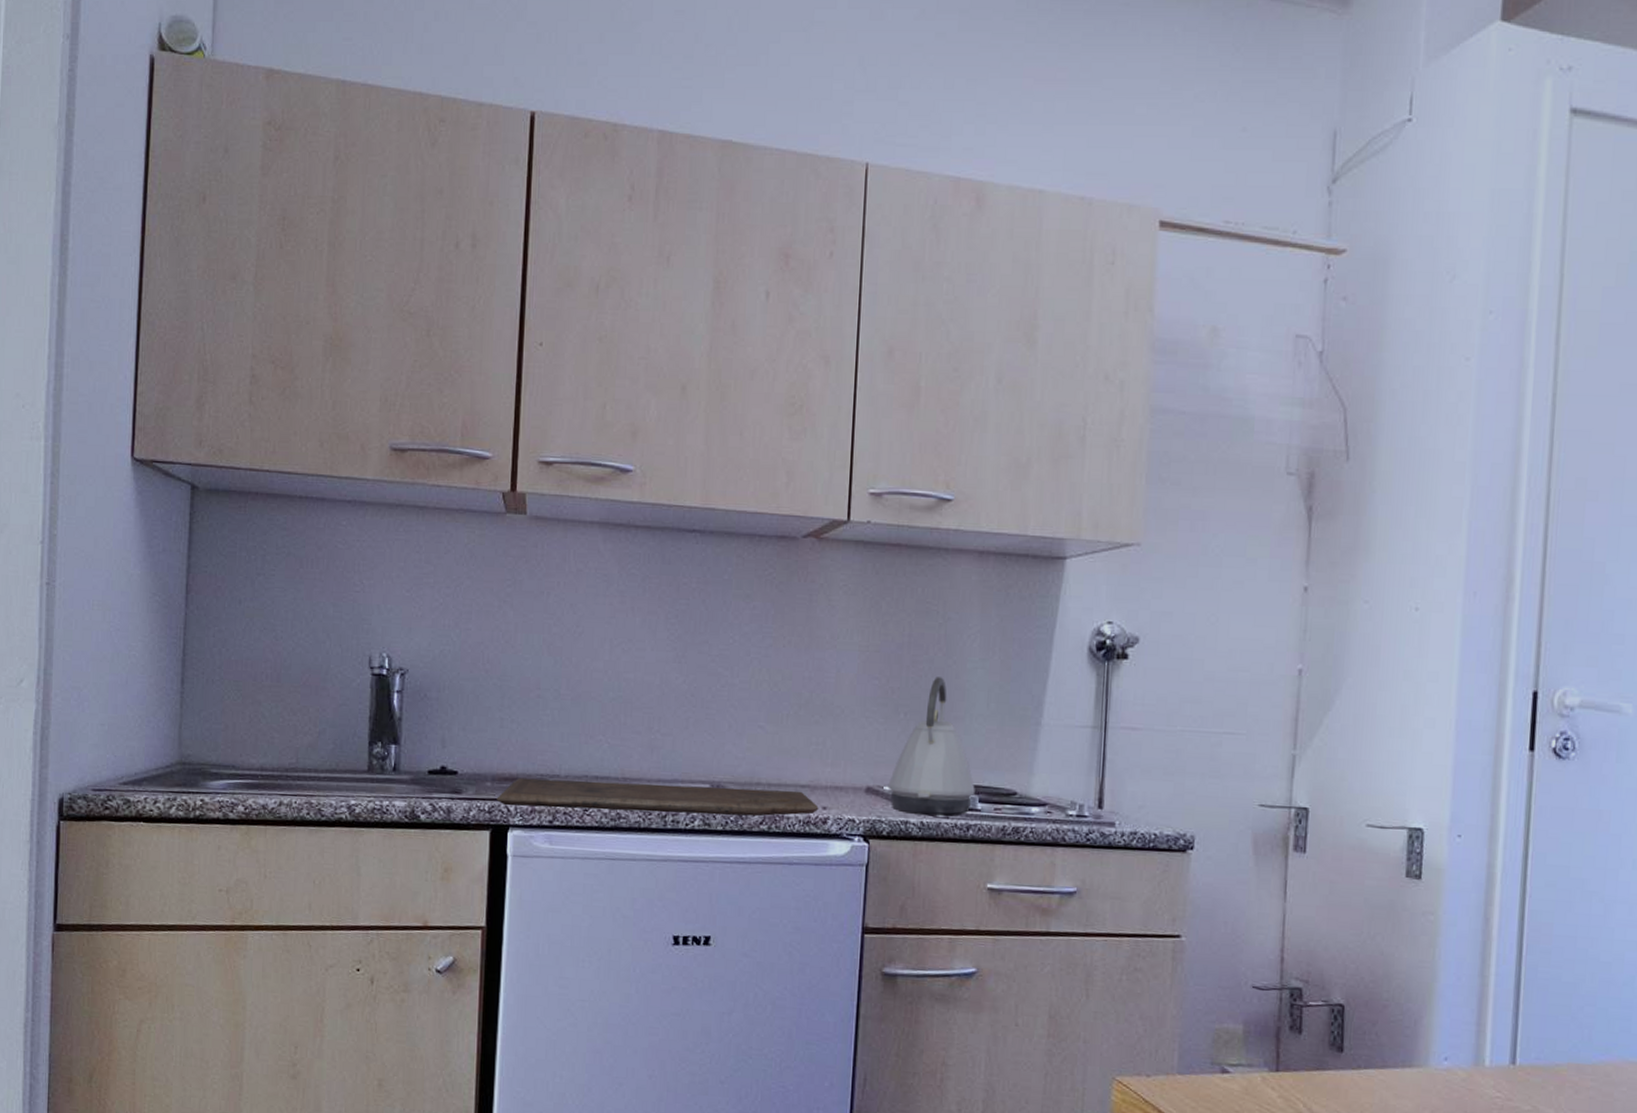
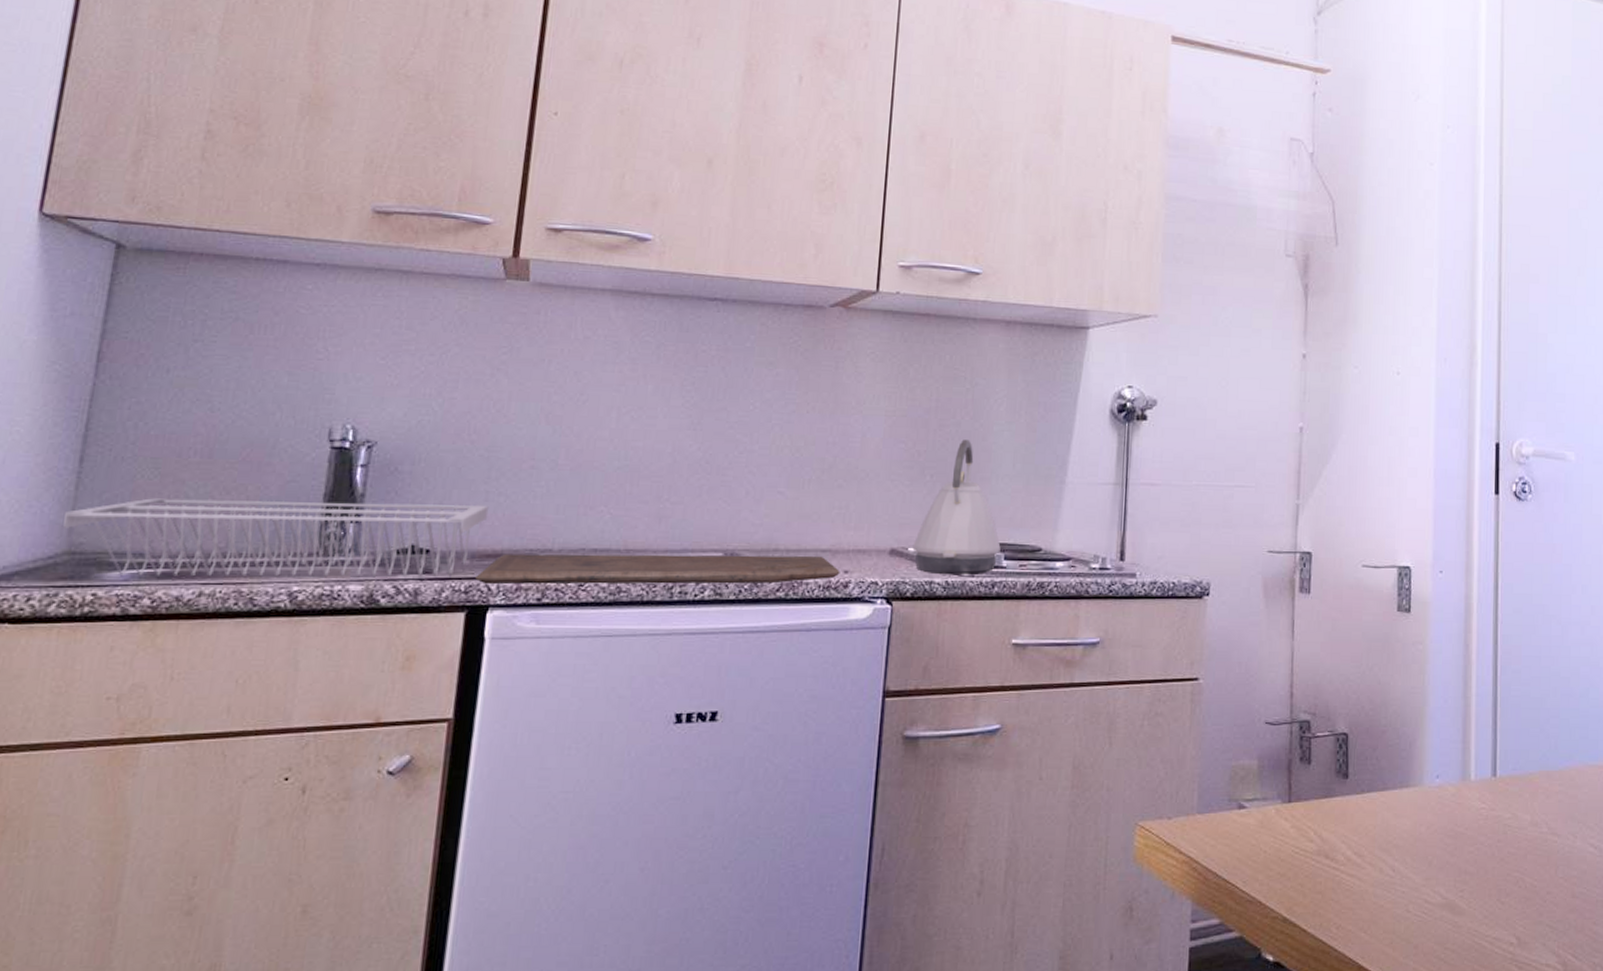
dish rack: none [175,717,504,797] -> present [63,498,489,577]

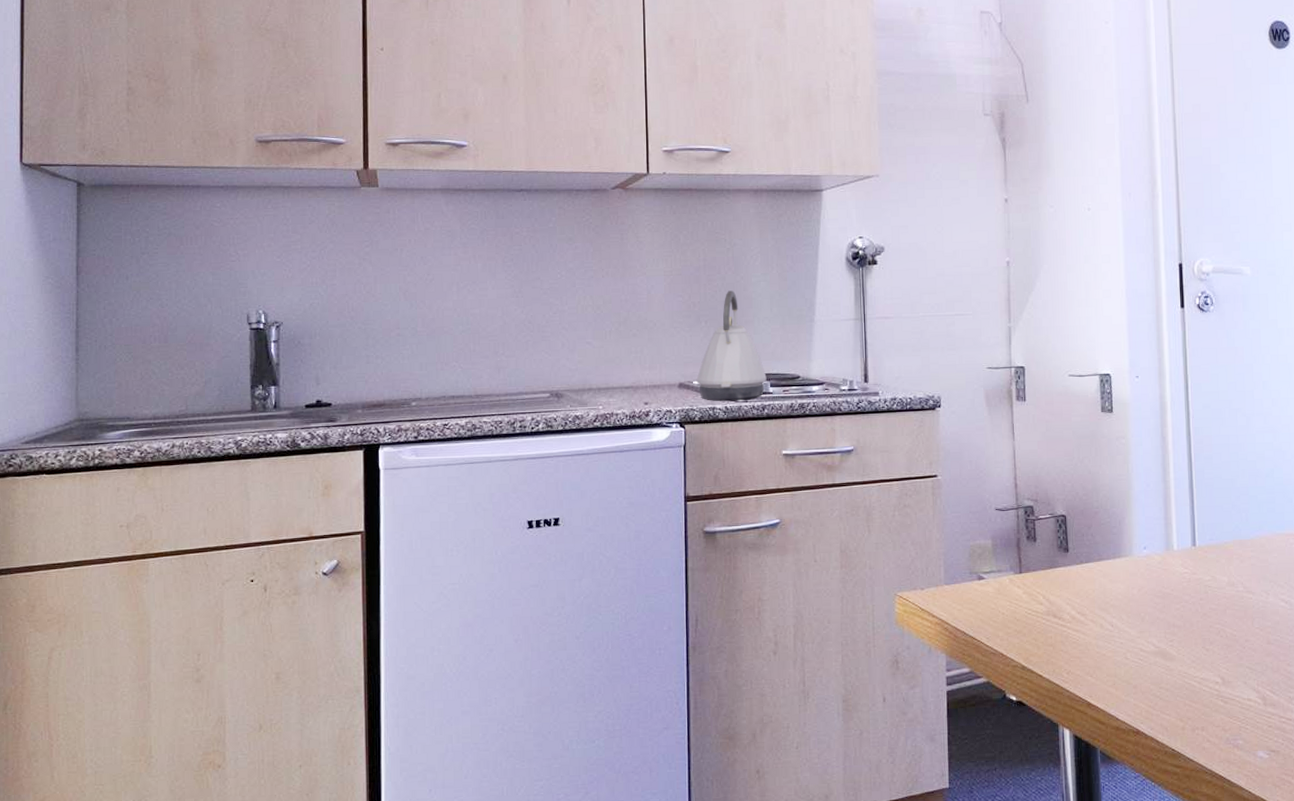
dish rack: present [63,498,489,577] -> none [72,366,371,436]
cutting board: present [475,554,840,585] -> none [367,392,642,428]

